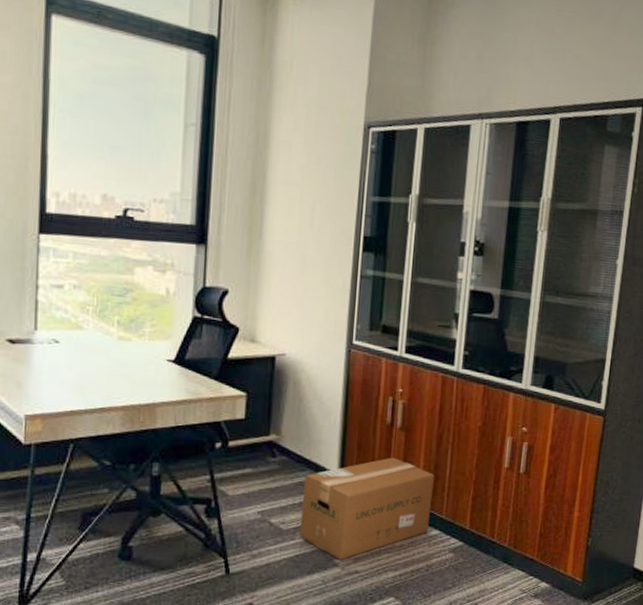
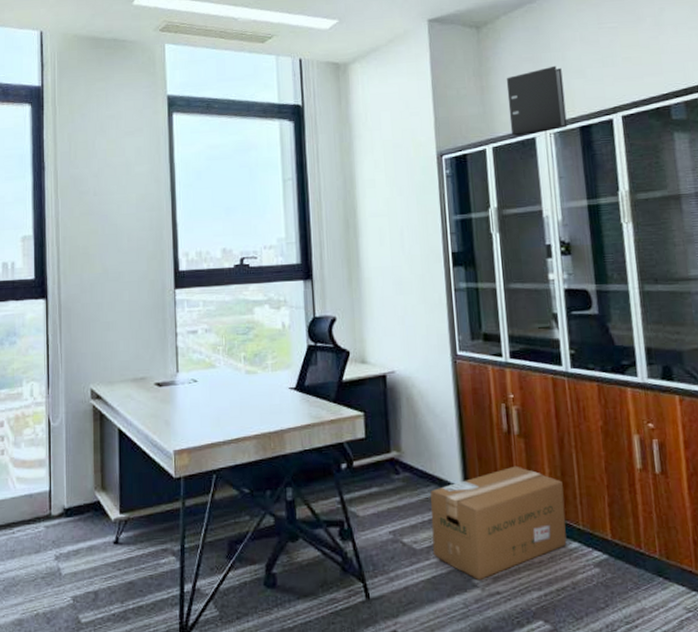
binder: none [446,48,511,121] -> present [506,65,568,136]

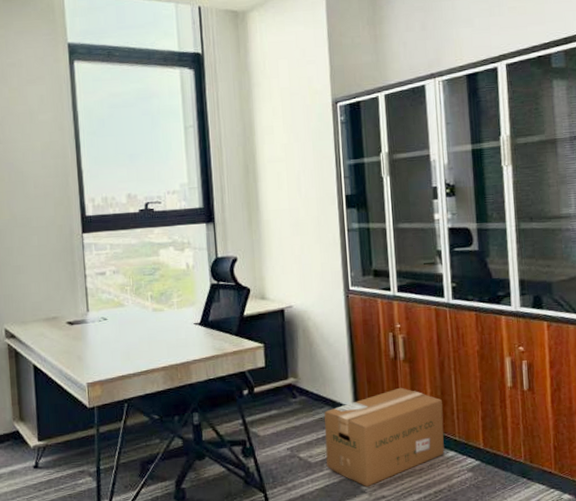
binder: present [506,65,568,136] -> none [398,14,455,84]

